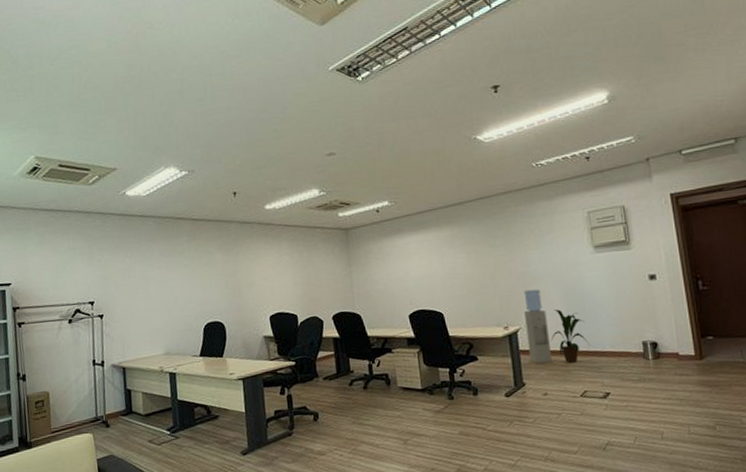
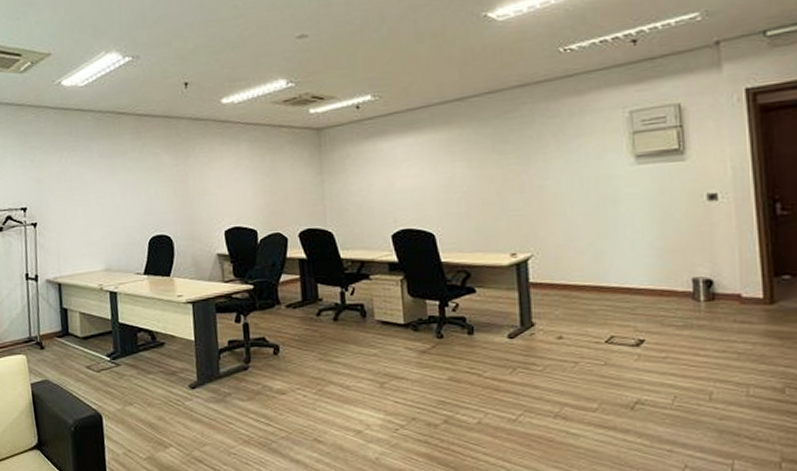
water cooler: present [523,289,553,364] -> none [538,207,572,300]
house plant: present [550,309,590,363] -> none [570,234,621,301]

